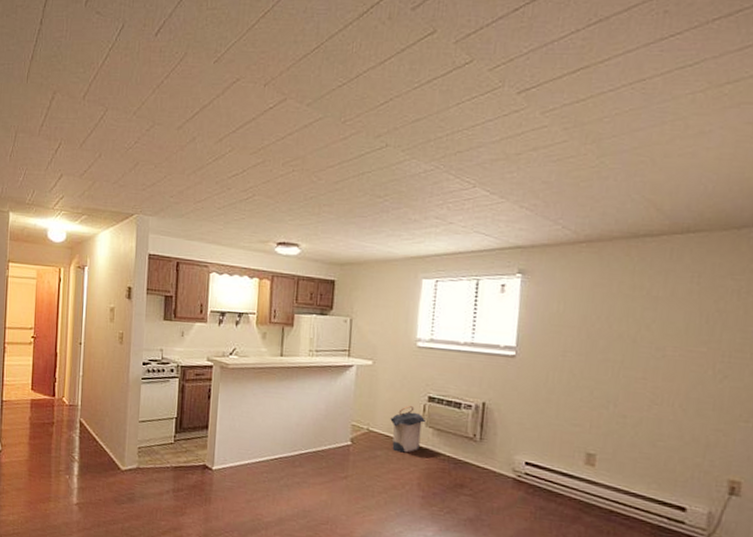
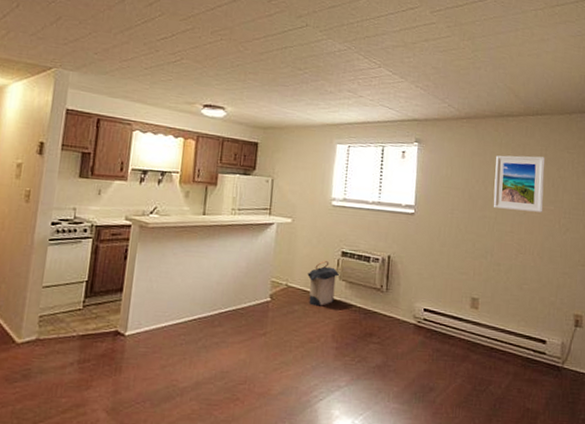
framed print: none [620,285,696,355] -> present [493,155,545,212]

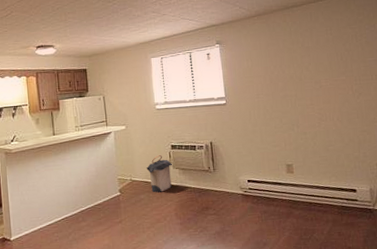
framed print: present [493,155,545,212] -> none [288,36,336,87]

